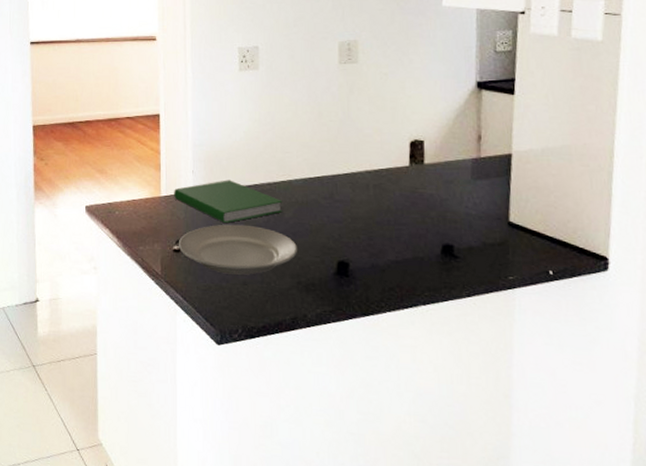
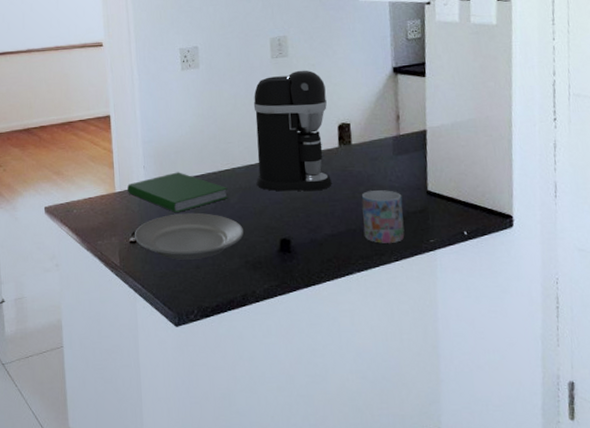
coffee maker: none [314,79,399,212] -> present [253,70,332,192]
mug: none [432,217,480,276] -> present [361,190,405,243]

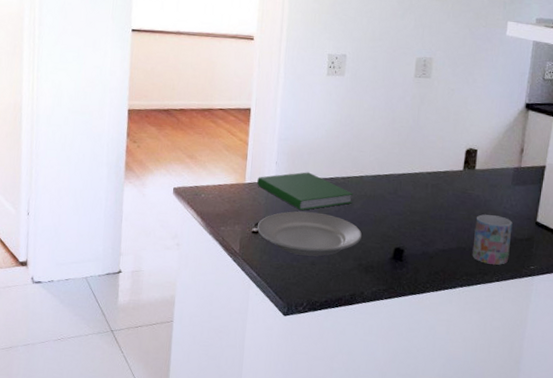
coffee maker: present [253,70,332,192] -> none [381,92,461,208]

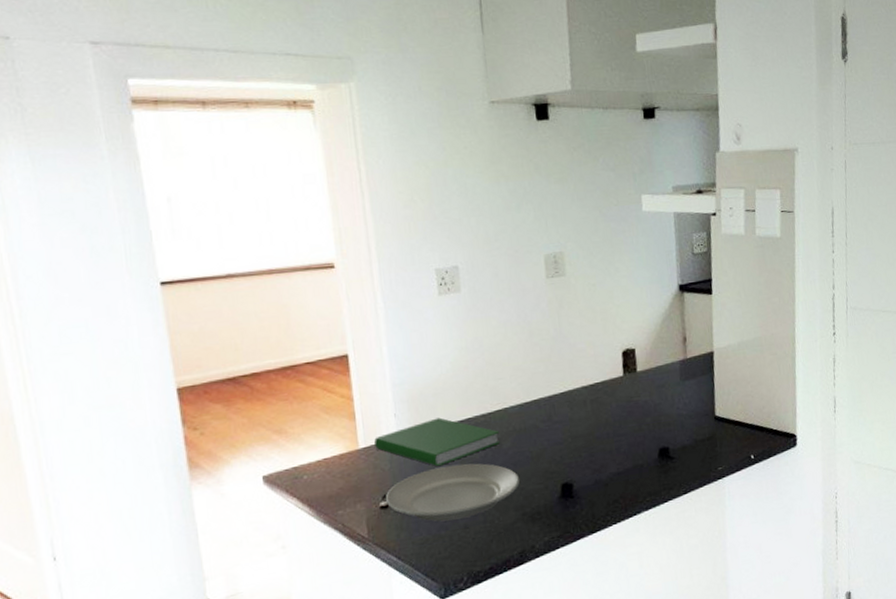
mug: present [472,214,513,265] -> none [648,419,693,477]

